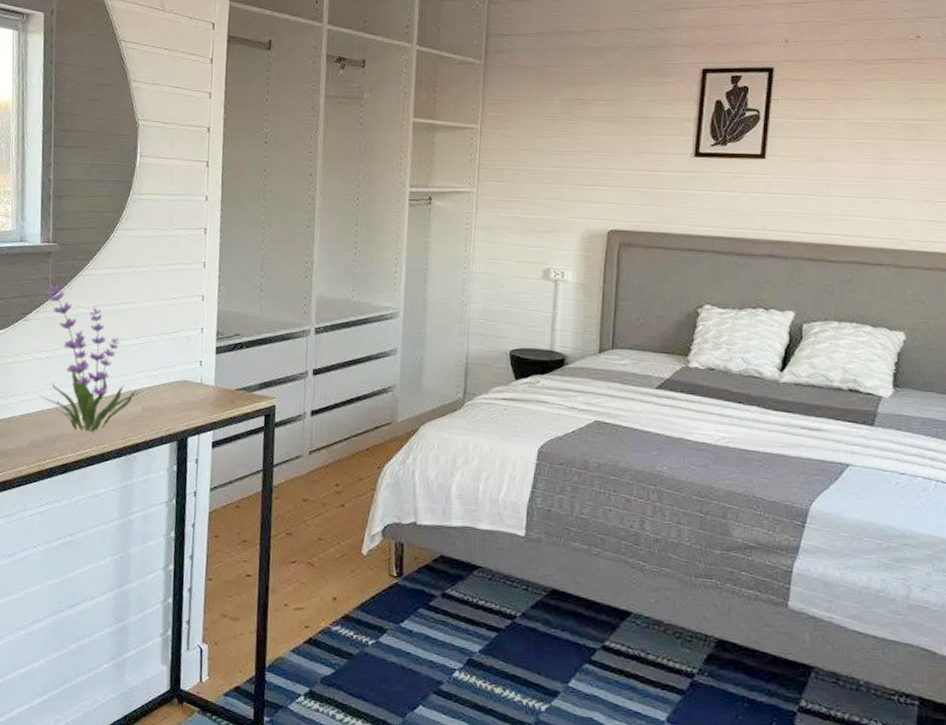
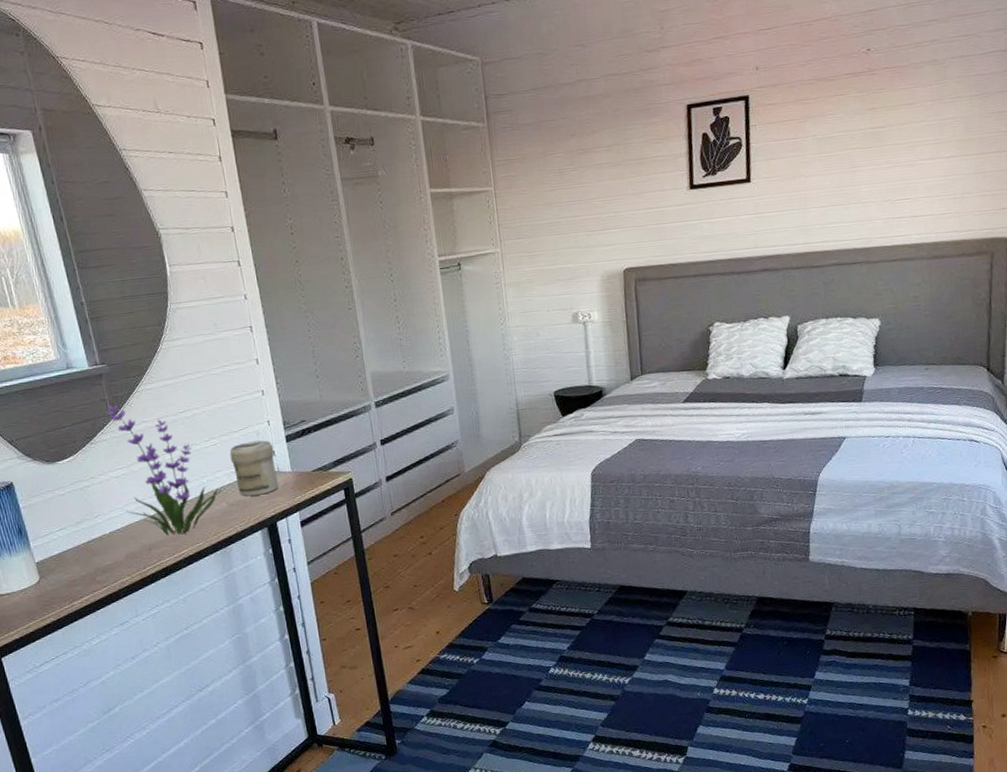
jar: none [155,346,202,405] -> present [229,440,278,497]

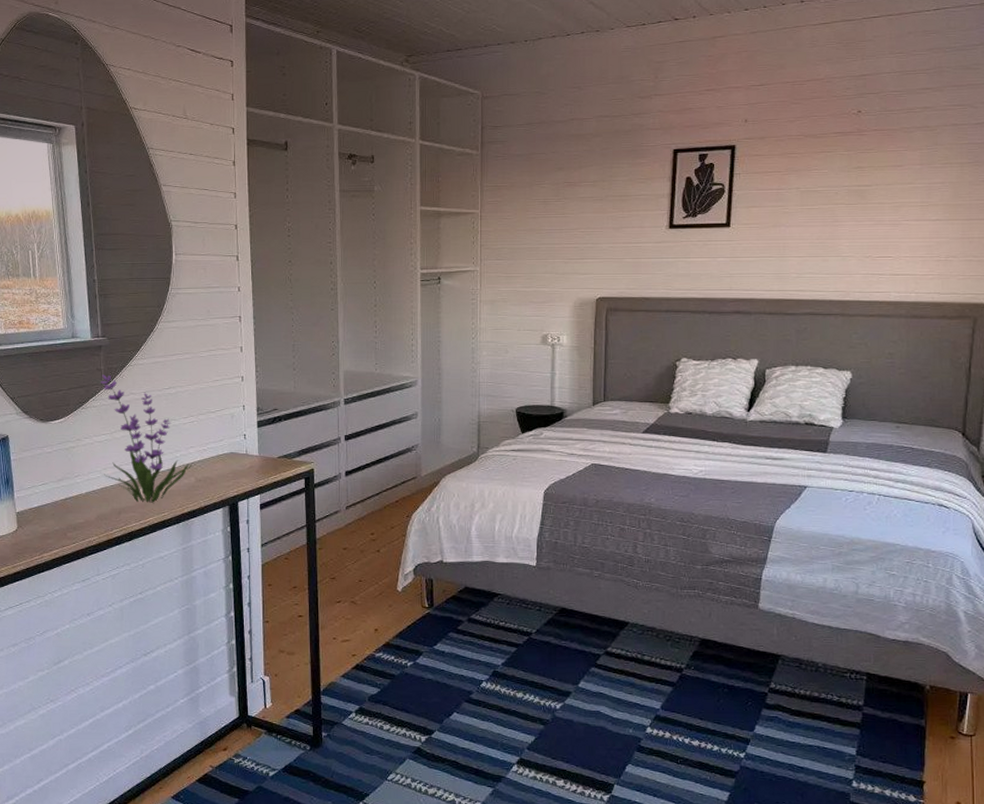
jar: present [229,440,278,497] -> none [204,423,245,474]

